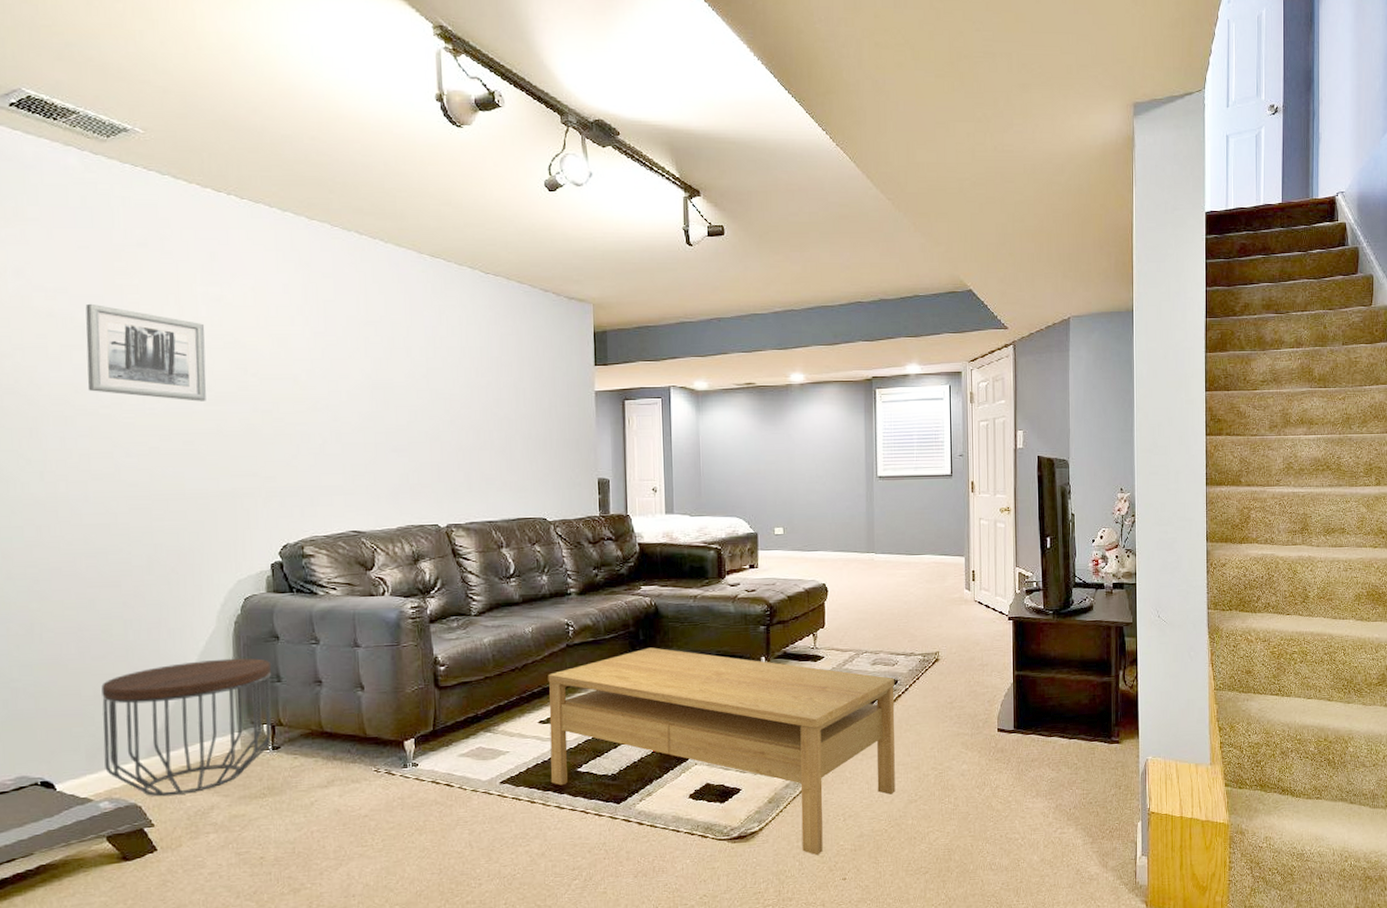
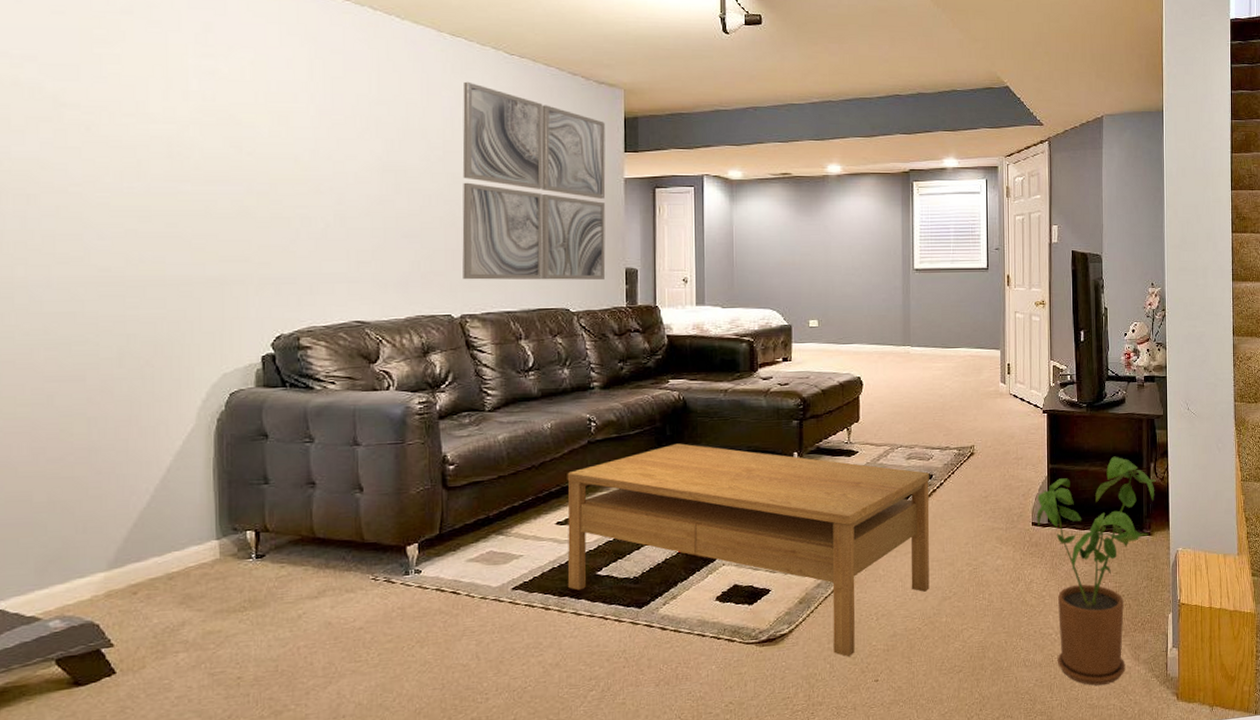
wall art: present [85,303,206,402] -> none [56,72,196,181]
side table: present [101,658,272,797] -> none [56,458,259,614]
wall art: none [443,301,579,491] -> present [462,81,606,280]
house plant: none [1002,663,1125,891] -> present [1036,456,1156,686]

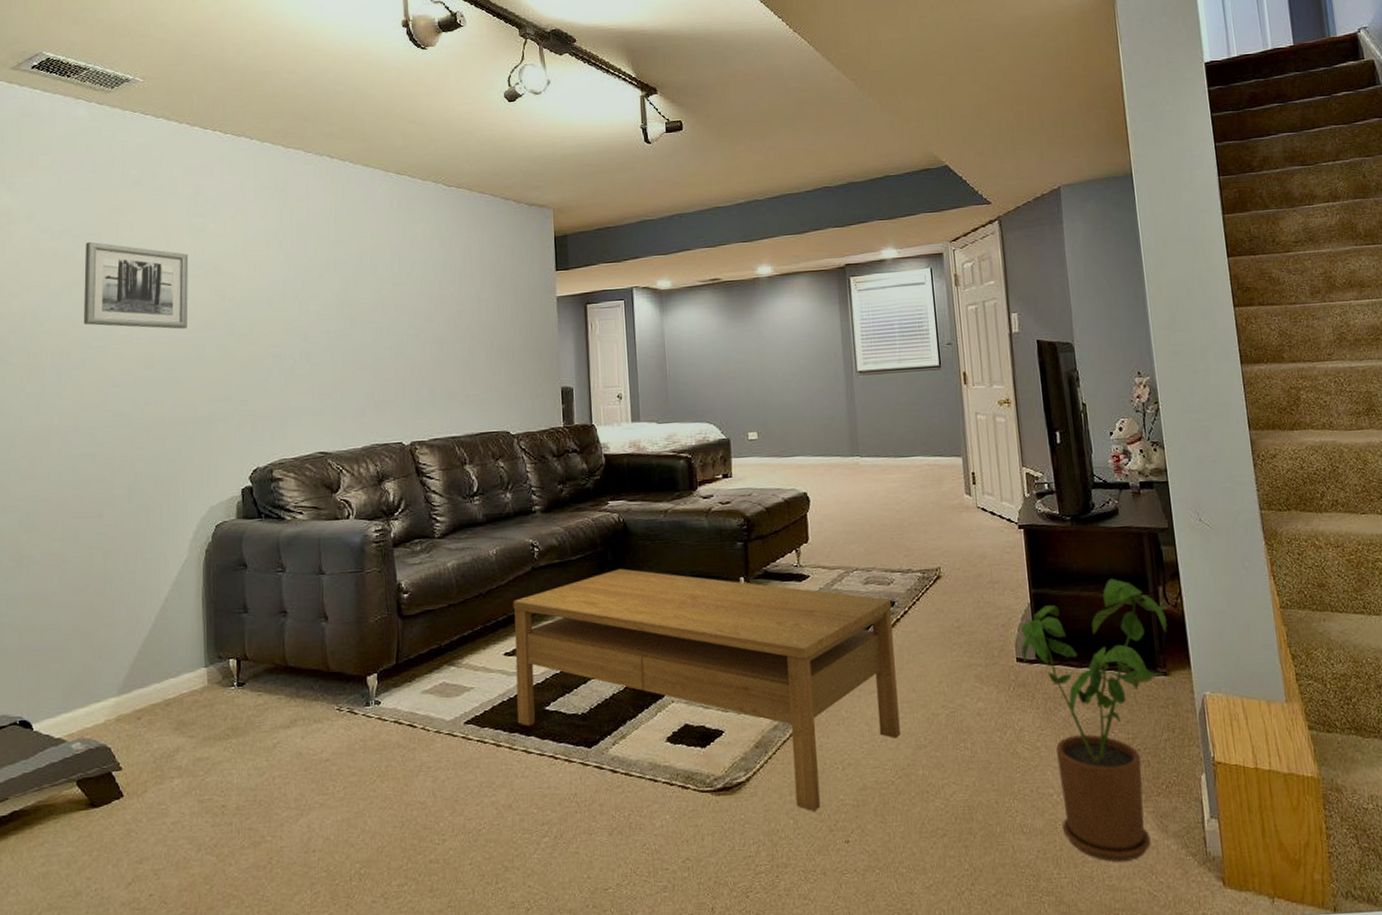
wall art: none [56,72,196,181] -> present [83,241,189,329]
wall art: present [462,81,606,280] -> none [408,215,542,408]

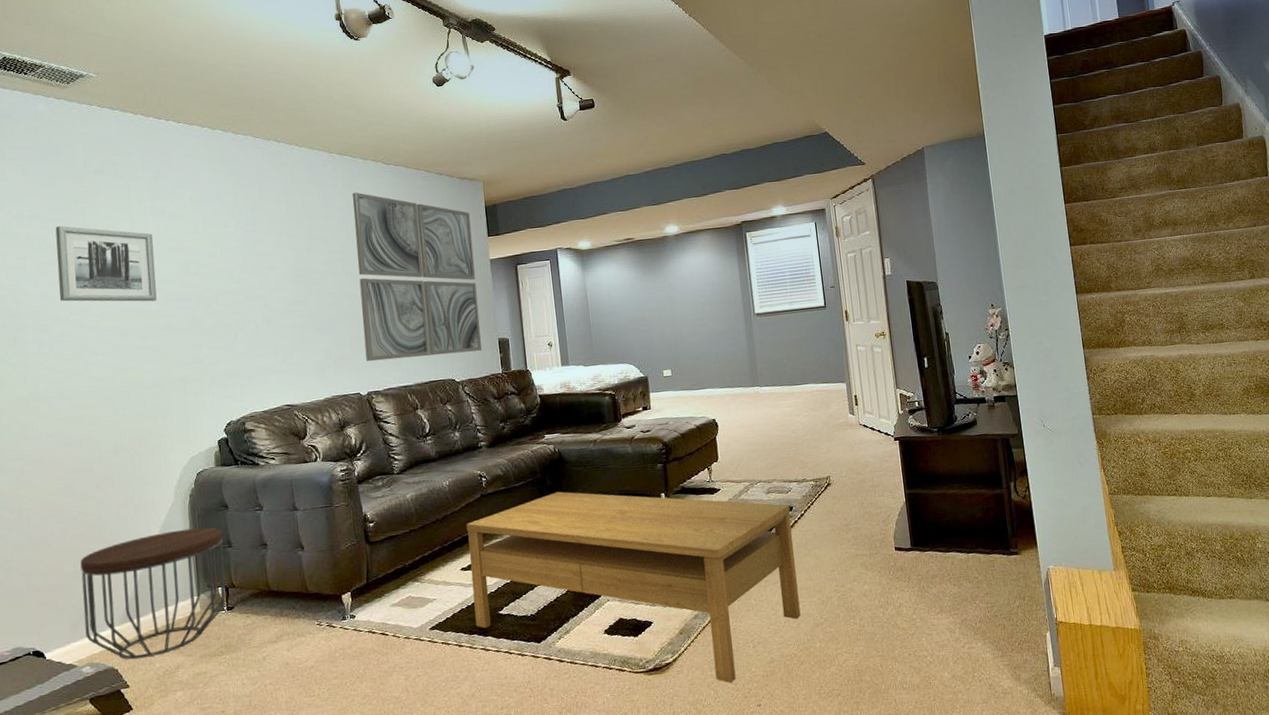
side table: none [79,588,239,738] -> present [80,527,226,660]
wall art: none [408,215,542,408] -> present [352,192,482,362]
house plant: present [1020,578,1168,862] -> none [897,477,1018,707]

